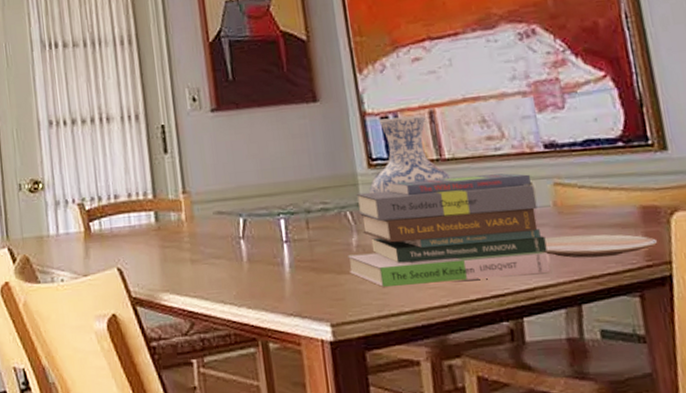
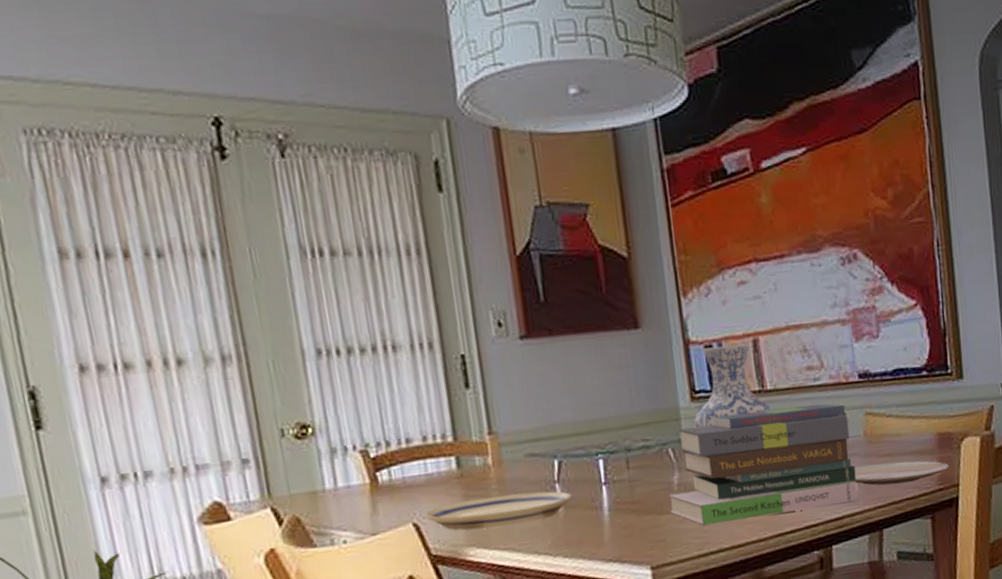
plate: none [127,246,255,277] -> present [424,491,572,530]

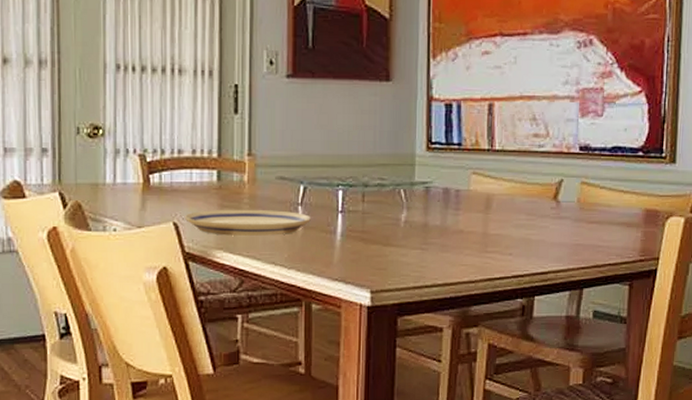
books: present [669,403,858,526] -> none [395,167,565,262]
vase: present [691,343,773,428] -> none [423,105,498,174]
plate: present [851,461,949,486] -> none [560,228,652,249]

